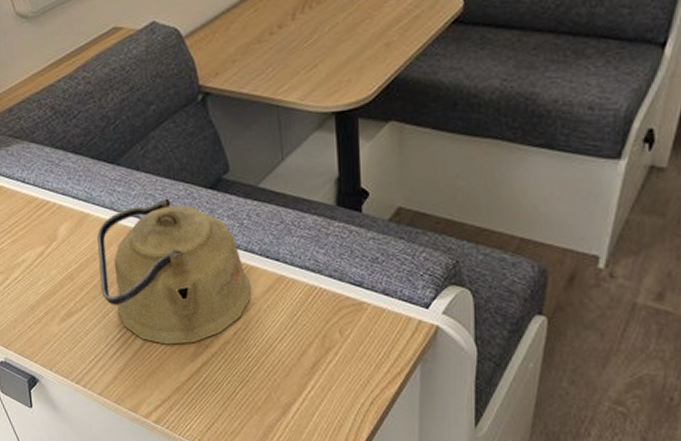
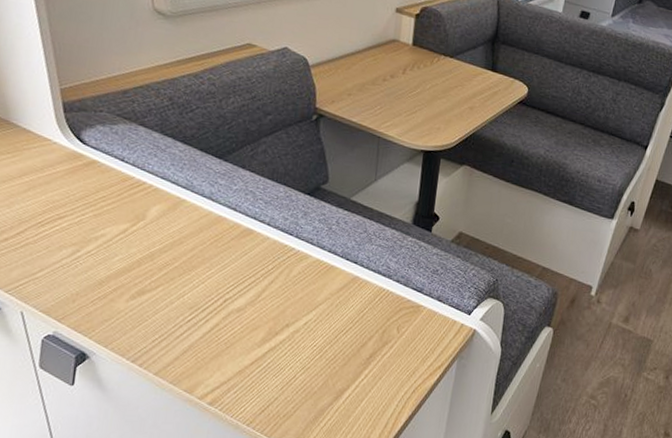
kettle: present [97,198,251,345] -> none [180,196,328,330]

